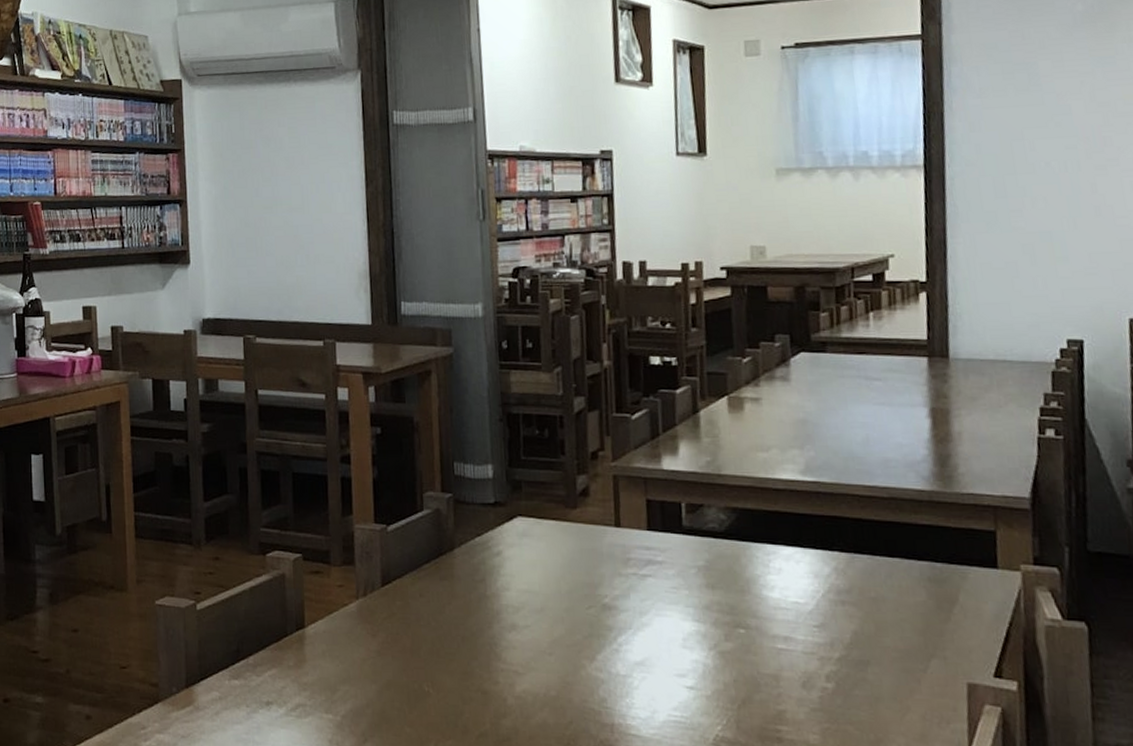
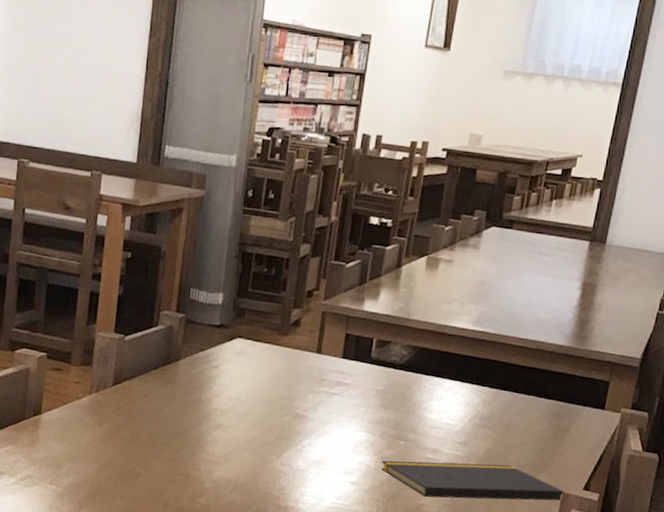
notepad: none [720,651,970,701] -> present [381,460,565,503]

